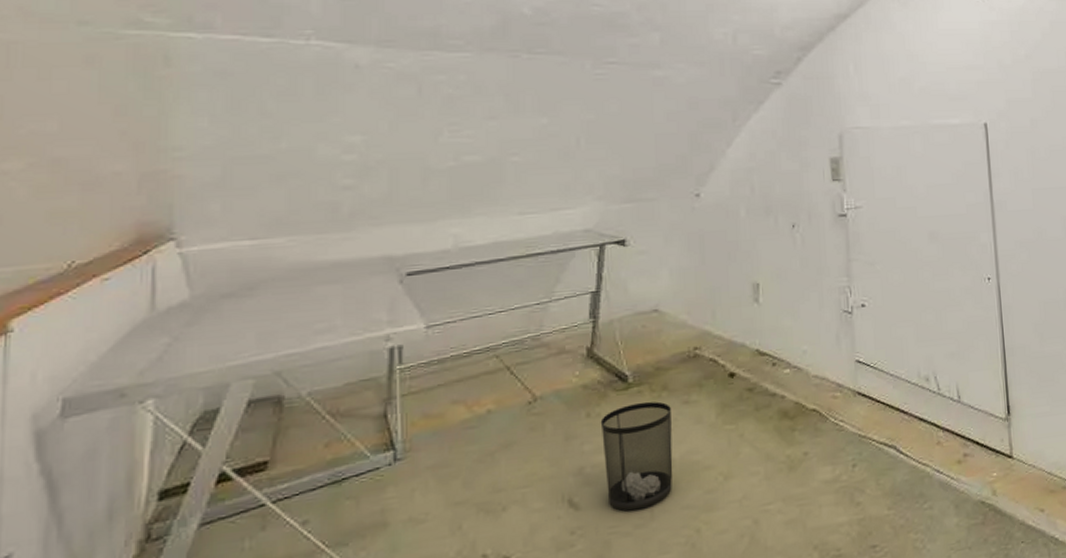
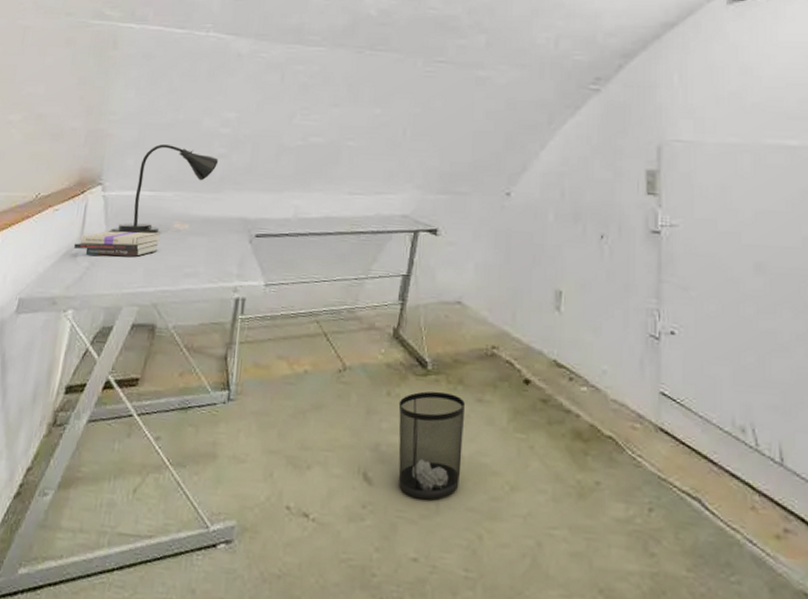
books: none [143,288,275,330] -> present [74,231,161,257]
desk lamp: none [195,181,345,297] -> present [109,144,219,234]

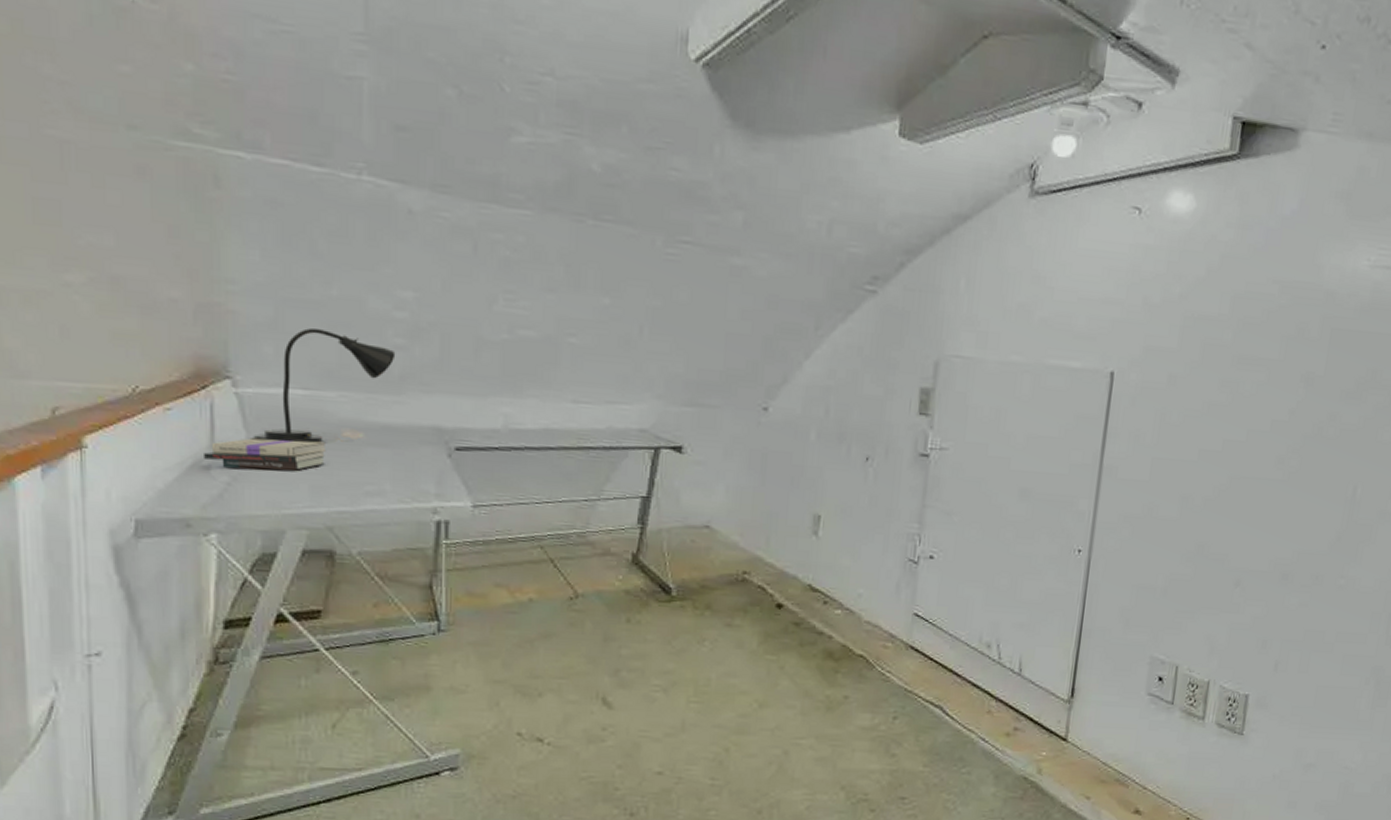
waste bin: present [398,391,465,500] -> none [640,617,712,720]

